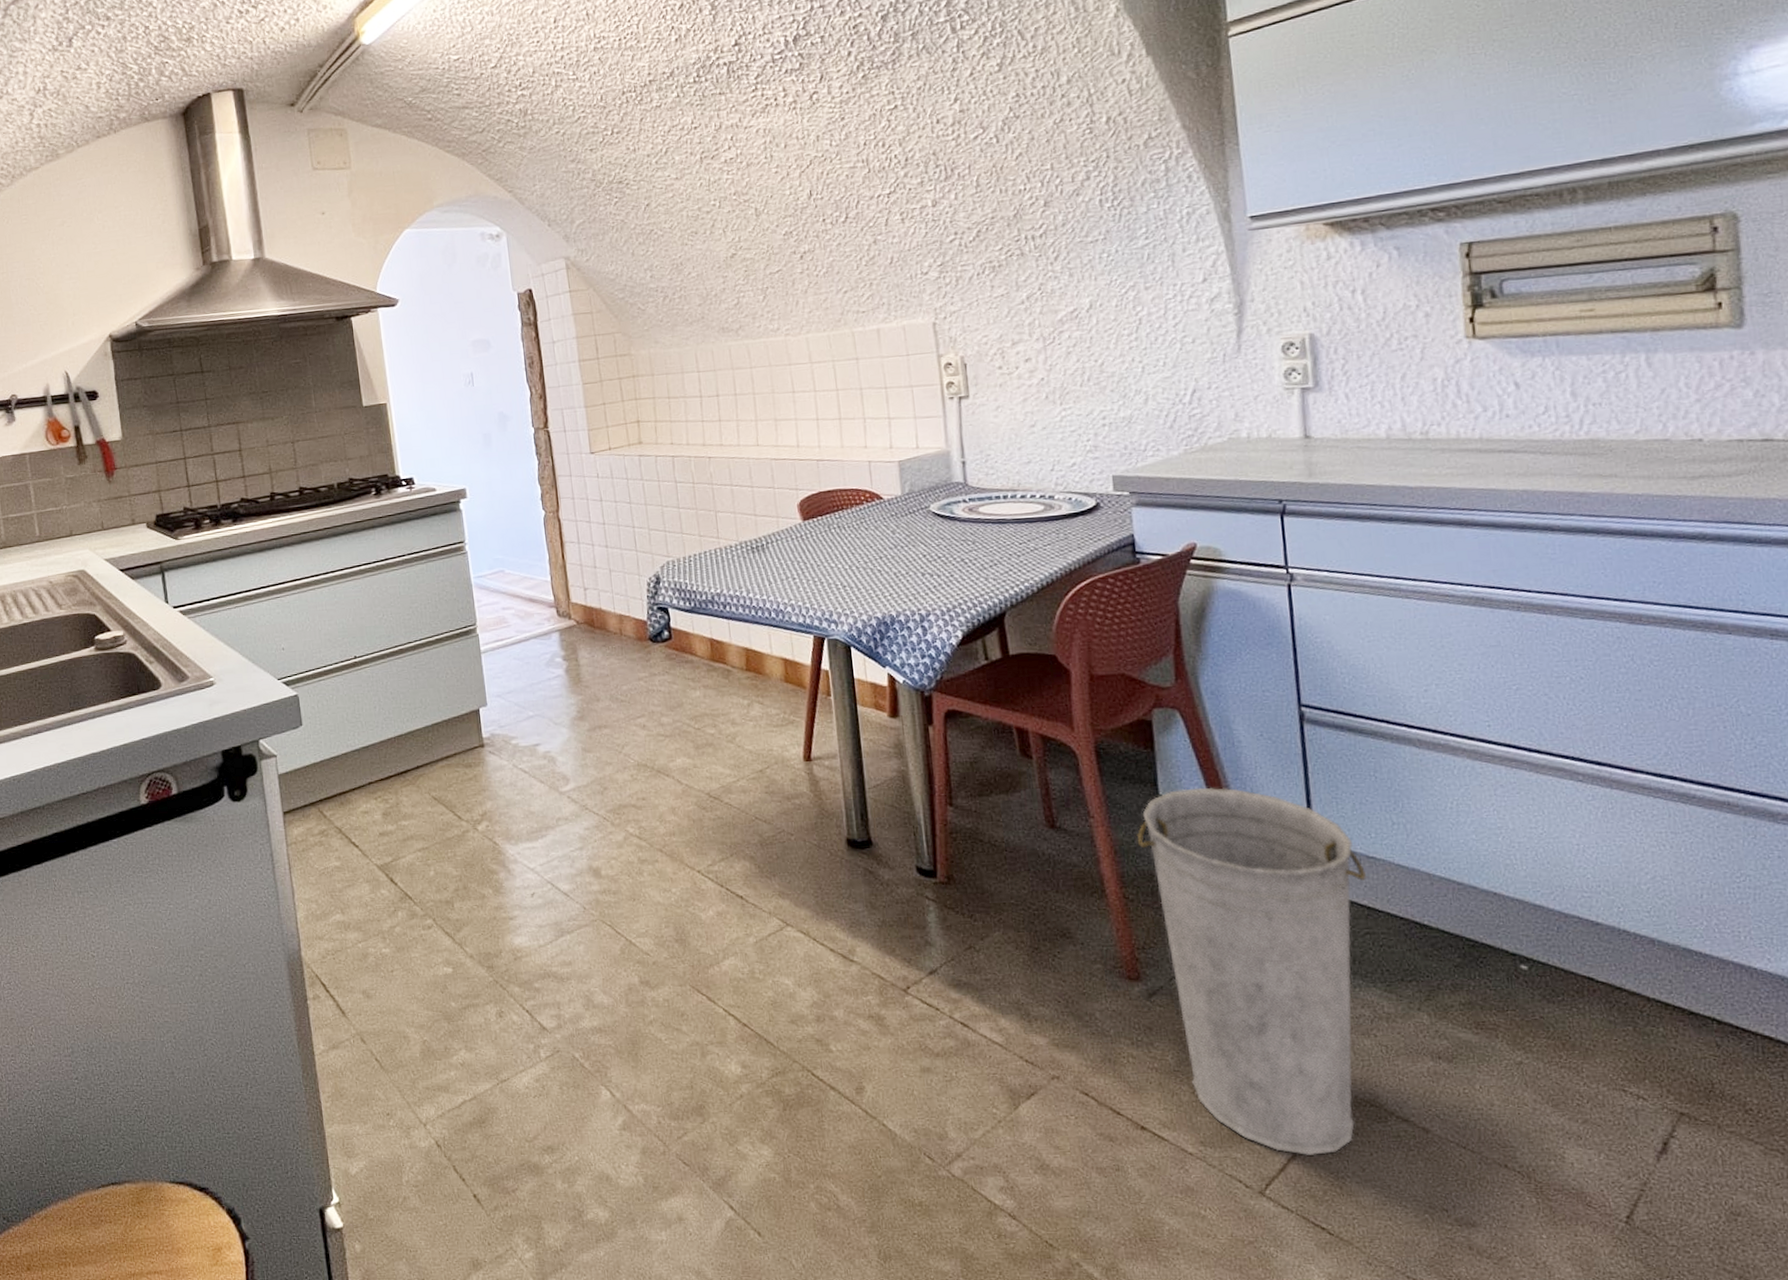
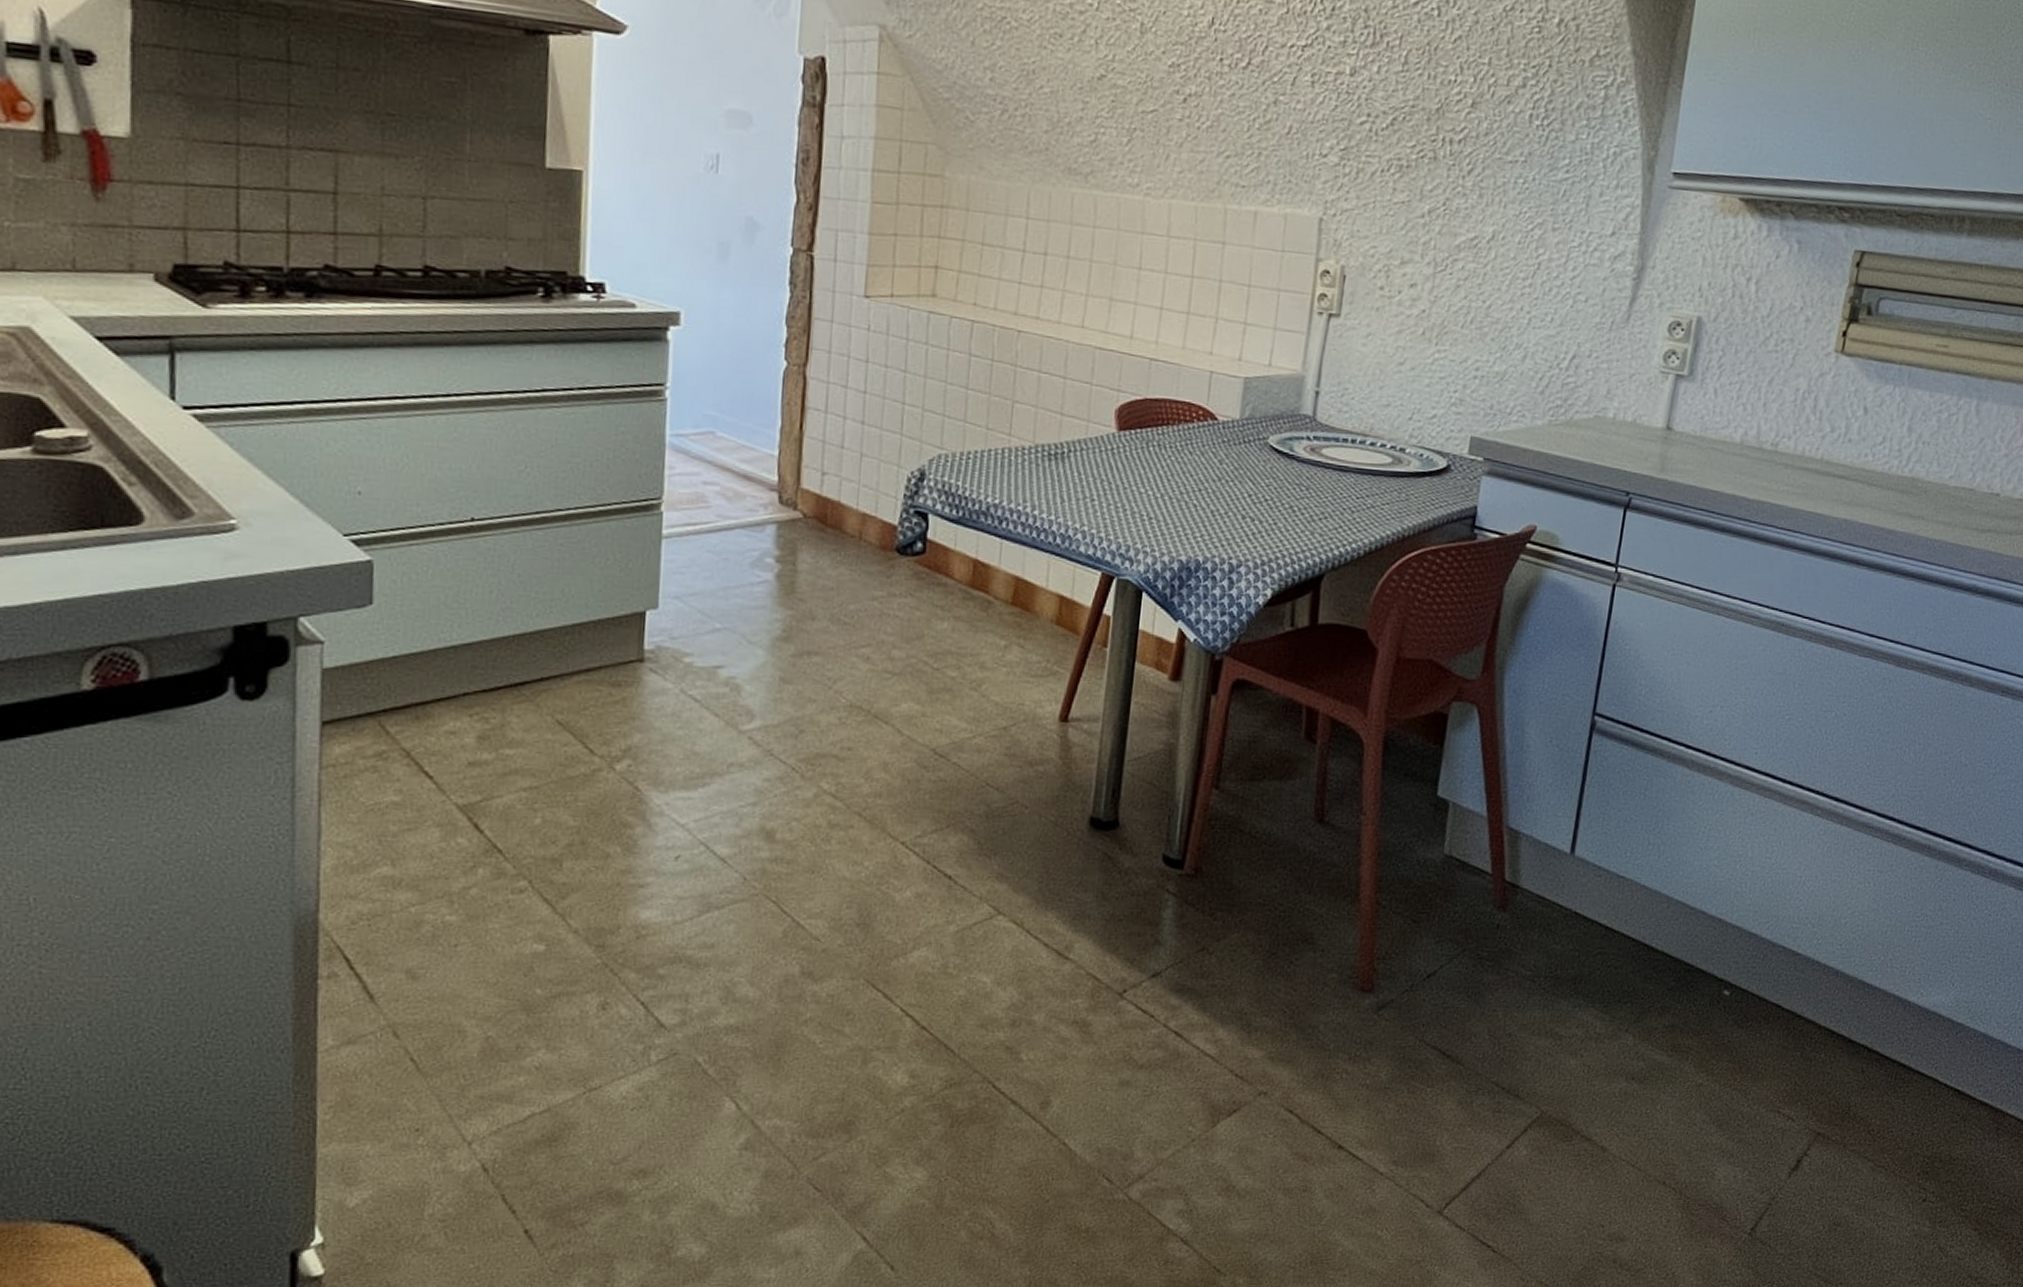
bucket: present [1136,787,1367,1155] -> none [1399,791,1613,1174]

